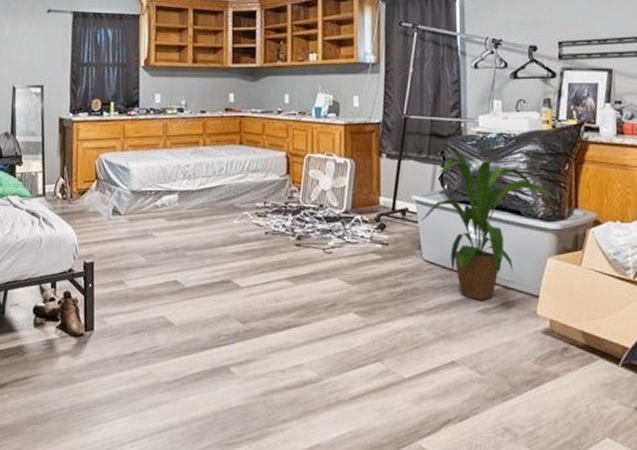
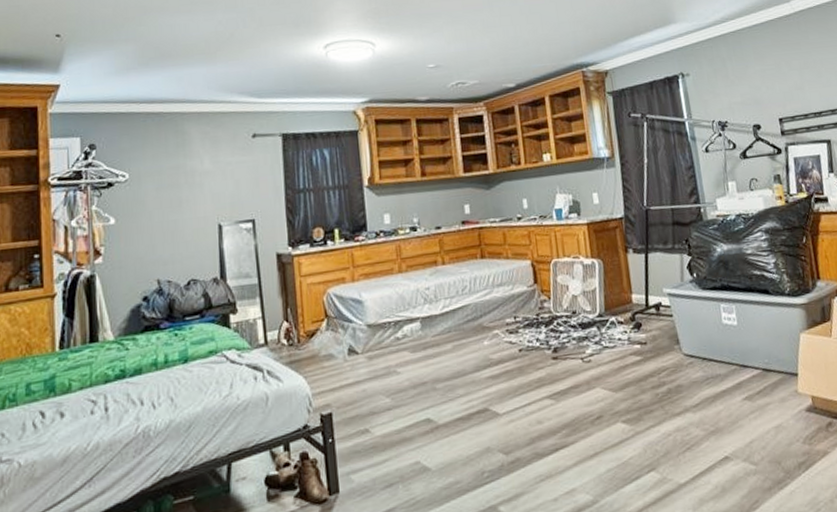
house plant: present [420,141,556,301] -> none [675,229,799,389]

